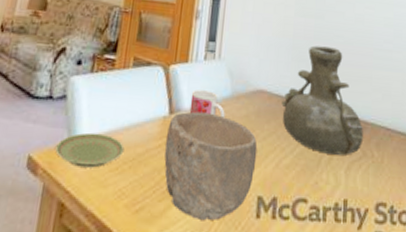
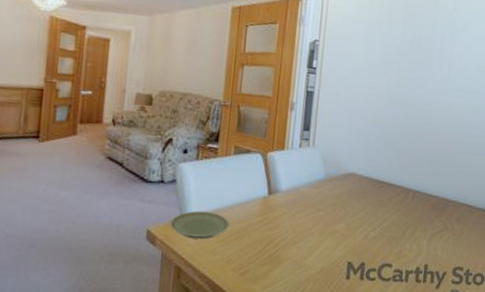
bowl: present [164,111,258,221] -> none [265,192,348,281]
mug: present [189,90,225,118] -> none [286,173,319,198]
vase: present [281,45,364,155] -> none [371,133,446,228]

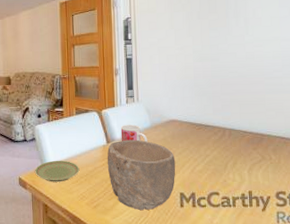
bowl: none [265,192,348,281] -> present [107,139,176,211]
mug: none [286,173,319,198] -> present [120,125,148,142]

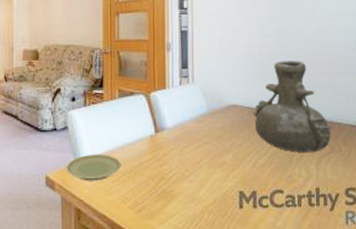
bowl: present [107,139,176,211] -> none [155,128,235,214]
mug: present [120,125,148,142] -> none [172,110,203,132]
vase: none [190,81,262,160] -> present [253,61,332,152]

